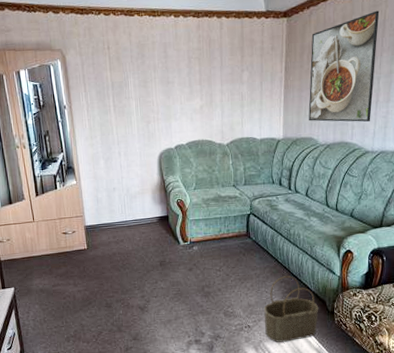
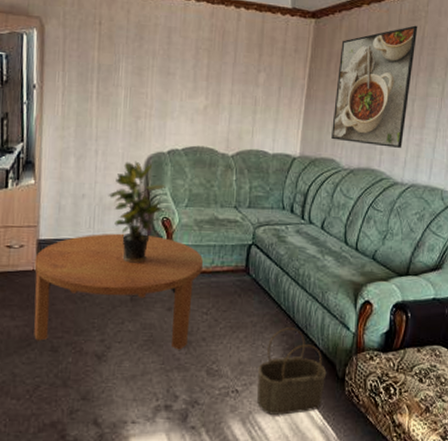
coffee table: none [85,215,213,300] -> present [34,233,204,350]
potted plant: none [133,157,177,238] -> present [108,161,165,264]

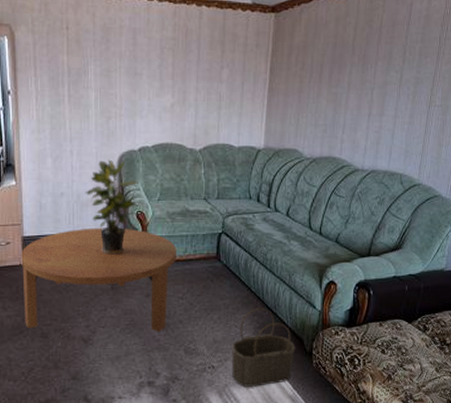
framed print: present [331,25,418,149] -> none [294,15,376,137]

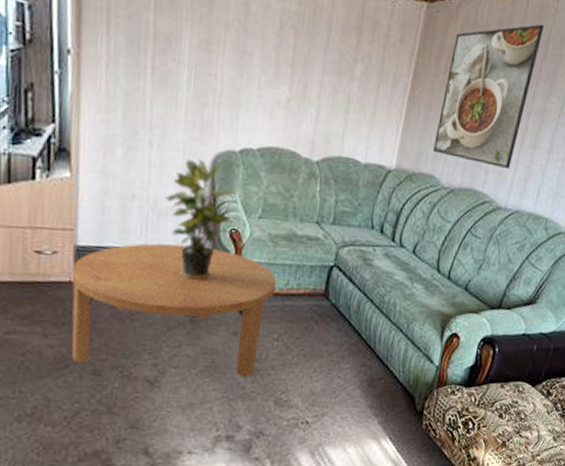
wicker basket: present [232,308,295,387] -> none [328,358,405,447]
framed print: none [294,15,376,137] -> present [433,24,545,170]

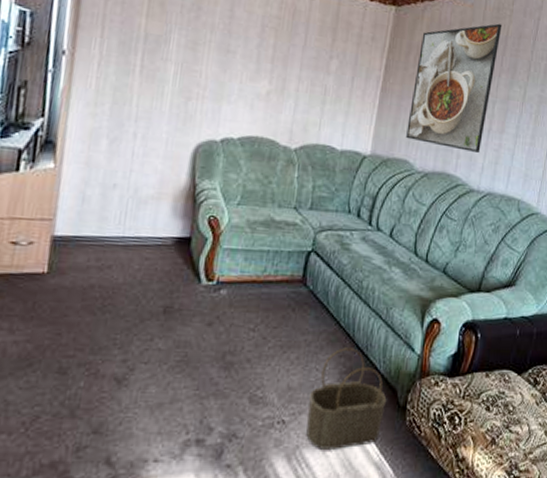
coffee table: present [71,243,278,378] -> none [37,231,255,373]
potted plant: present [164,159,236,281] -> none [145,148,216,270]
wicker basket: none [328,358,405,447] -> present [306,347,387,449]

